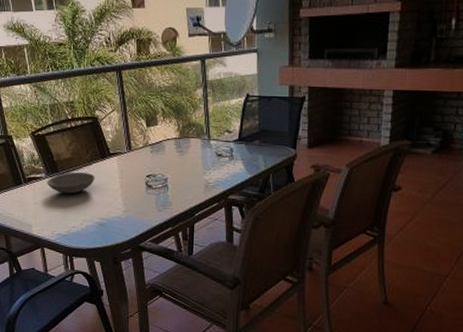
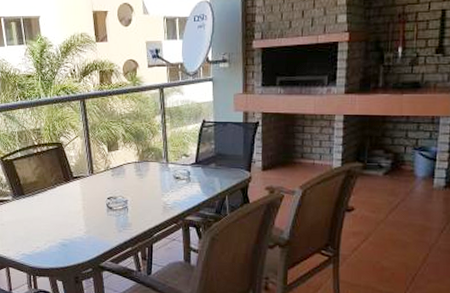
bowl: present [47,172,95,194] -> none [13,195,59,216]

